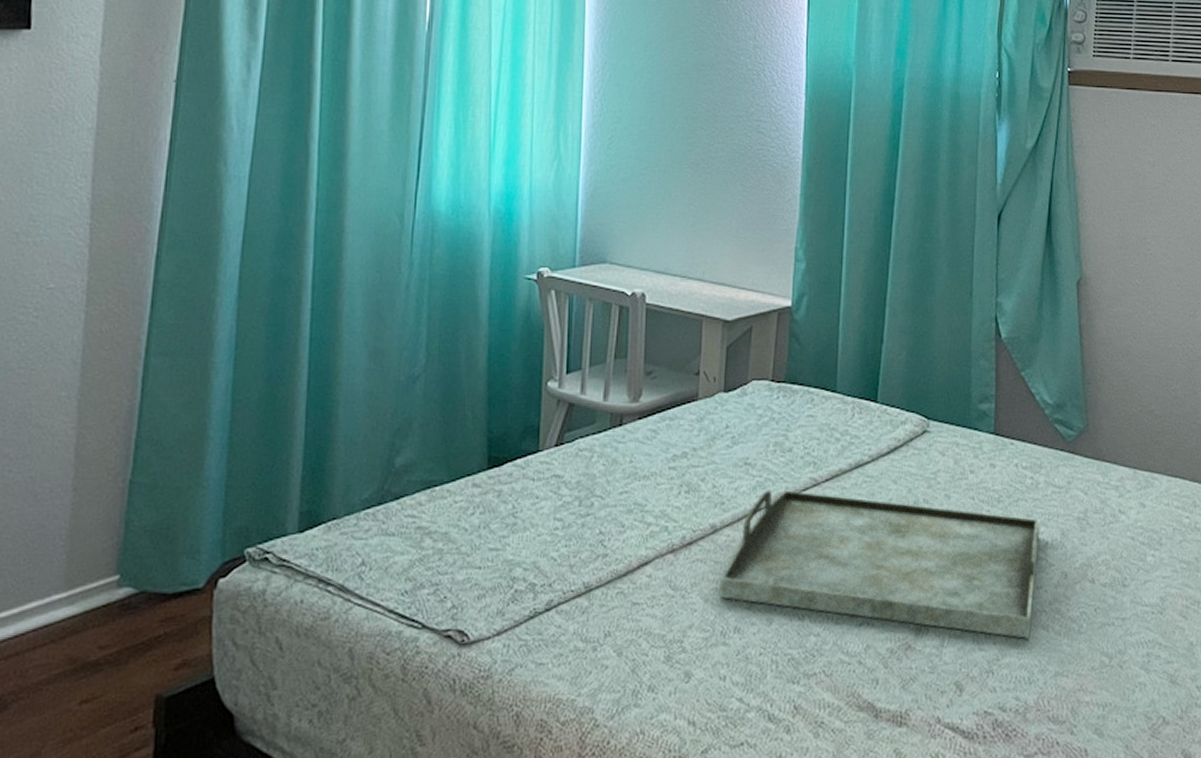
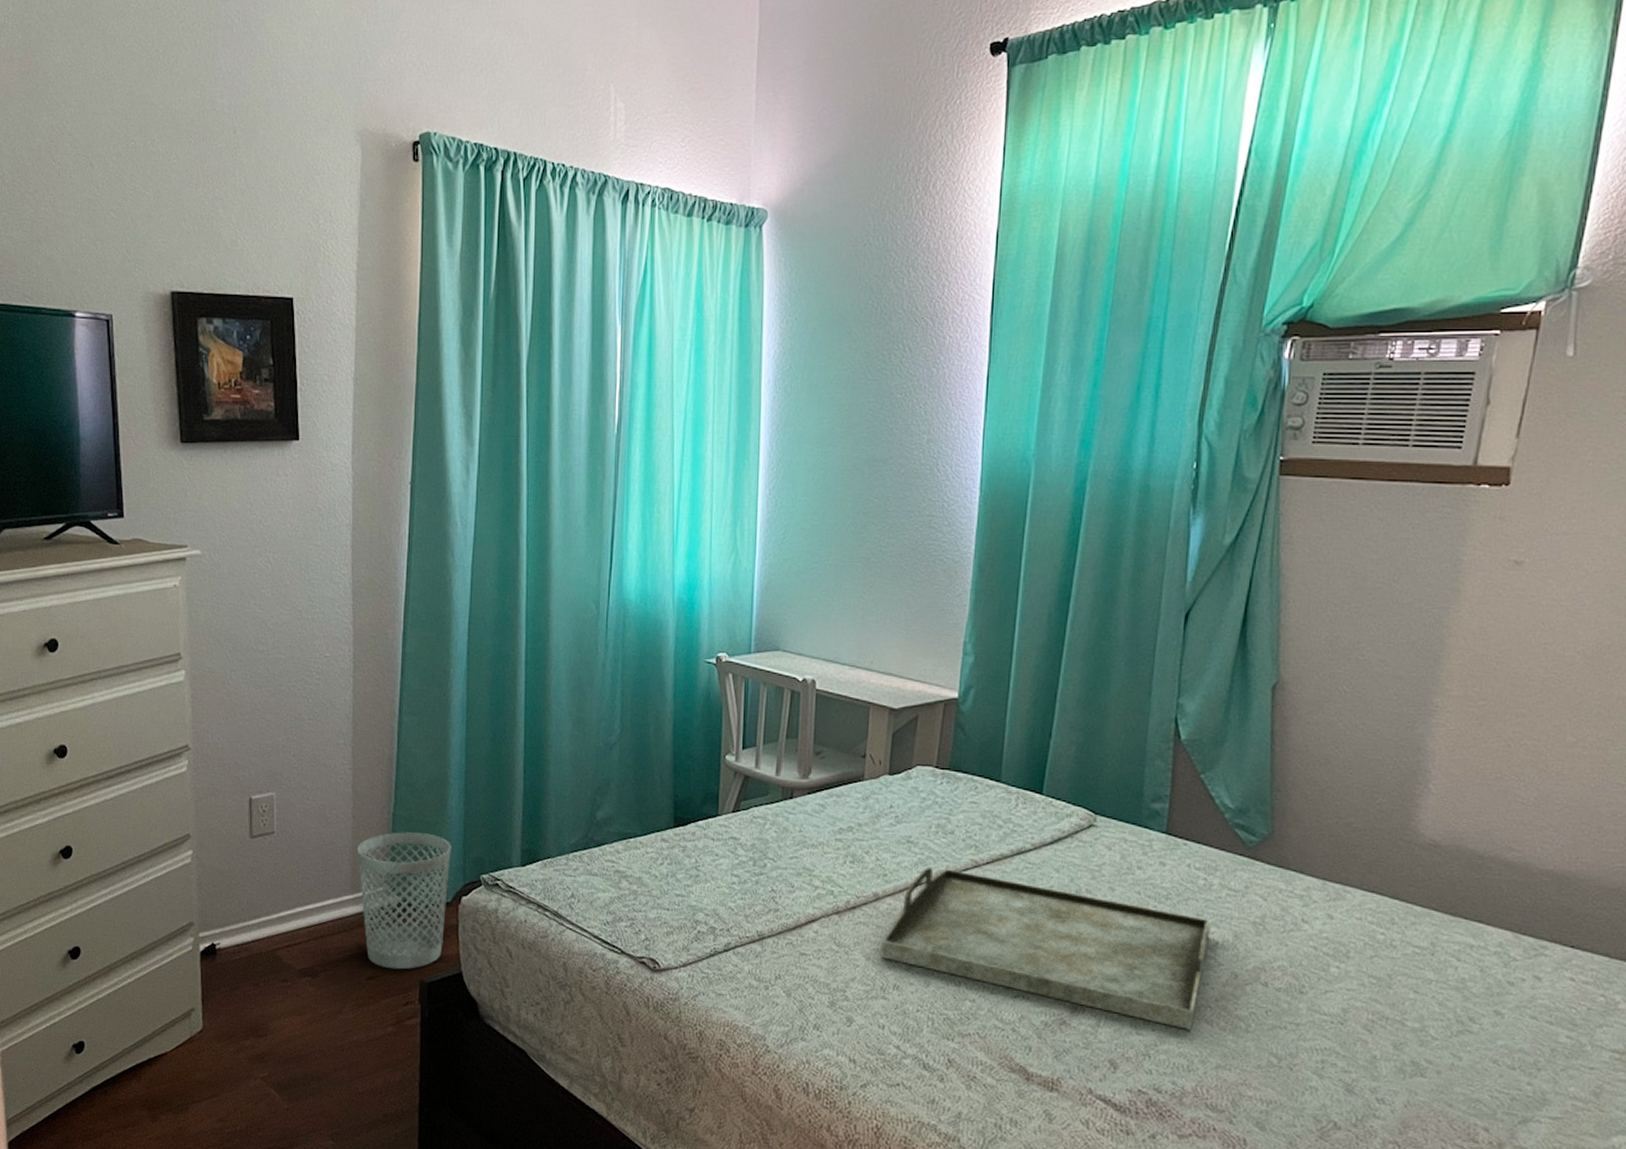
wastebasket: none [76,502,208,686] -> present [356,832,451,970]

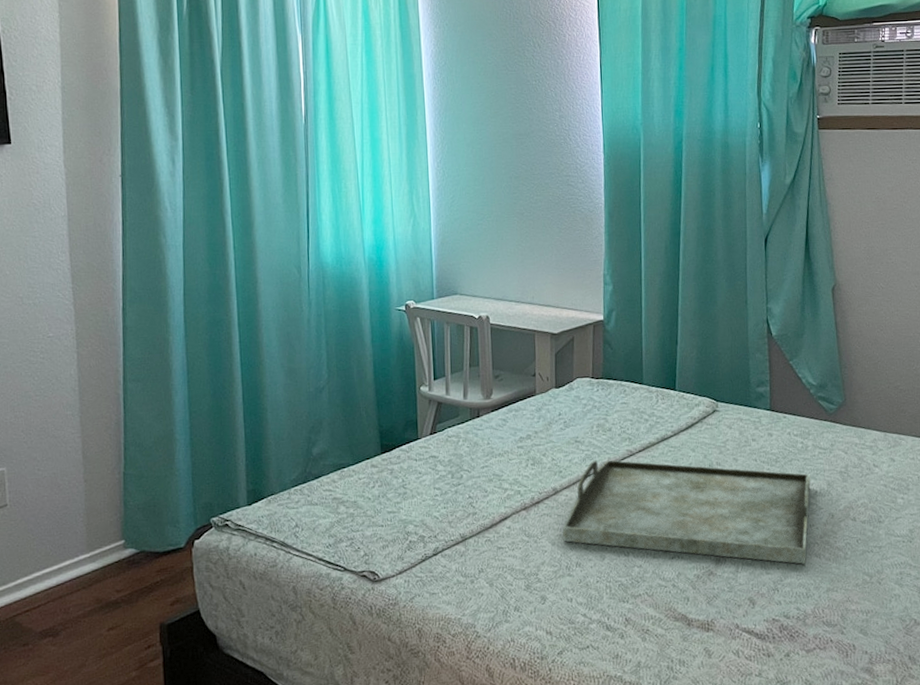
wastebasket: present [356,832,451,970] -> none [90,487,182,617]

